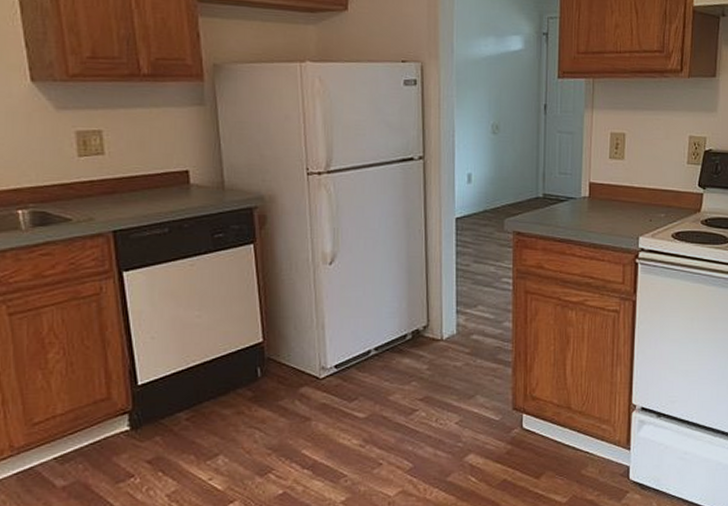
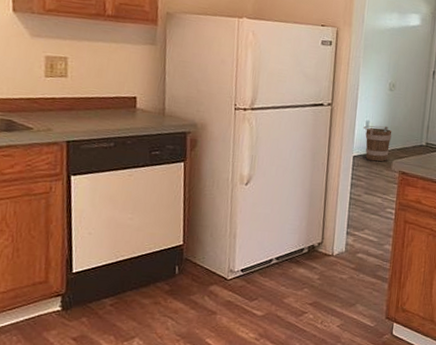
bucket: none [464,178,501,222] -> present [363,125,392,162]

